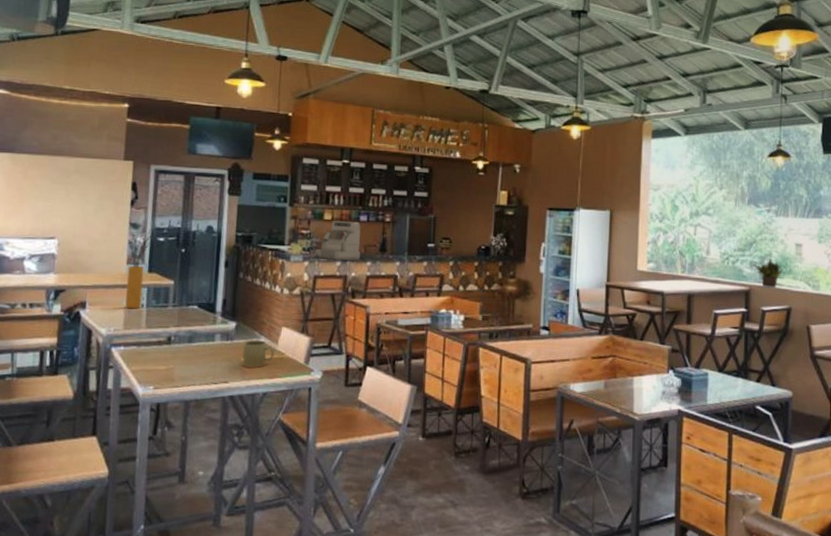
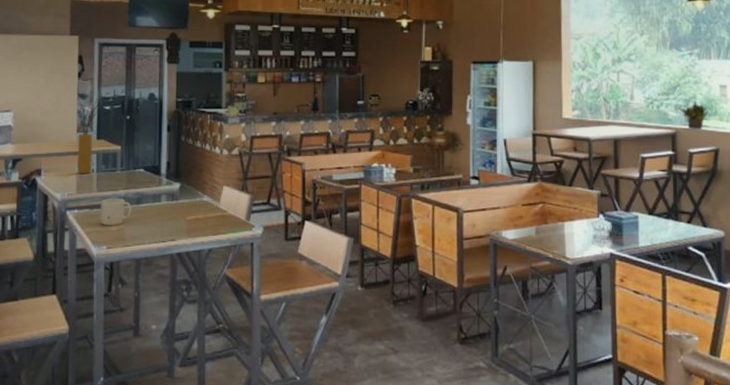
mug: none [148,336,183,365] -> present [100,198,132,226]
mug: present [242,340,274,369] -> none [188,199,217,227]
cash register: present [315,220,361,261] -> none [250,82,294,121]

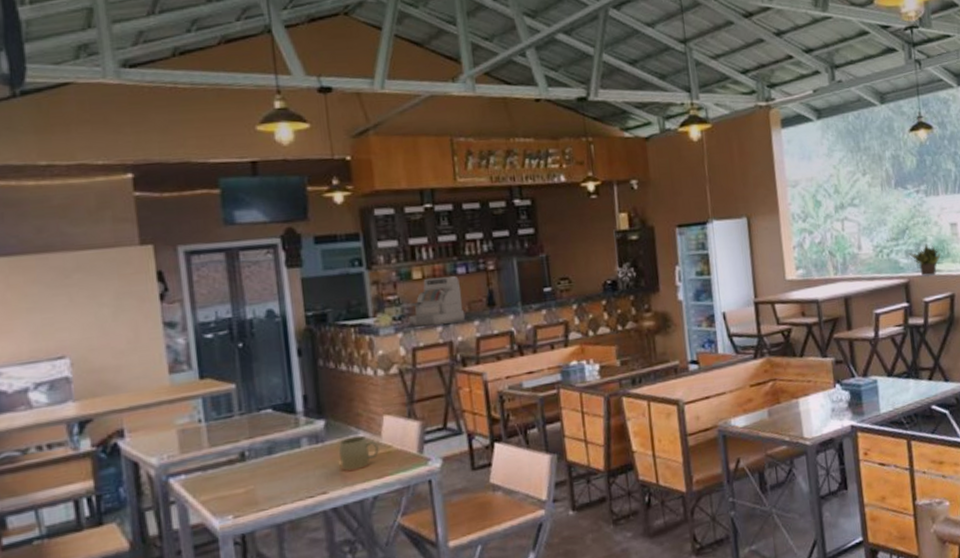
vase: present [77,99,100,174] -> none [165,326,198,429]
mug: present [100,198,132,226] -> none [216,450,263,490]
mug: none [188,199,217,227] -> present [339,435,379,472]
cash register: none [250,82,294,121] -> present [406,275,466,327]

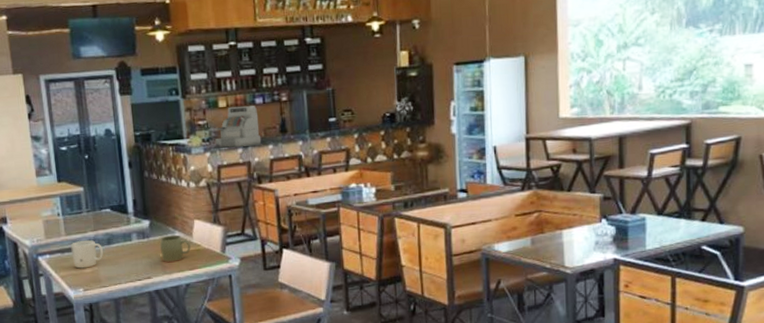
mug: none [216,450,263,490] -> present [70,240,104,269]
potted plant: present [907,244,942,277] -> none [692,85,732,119]

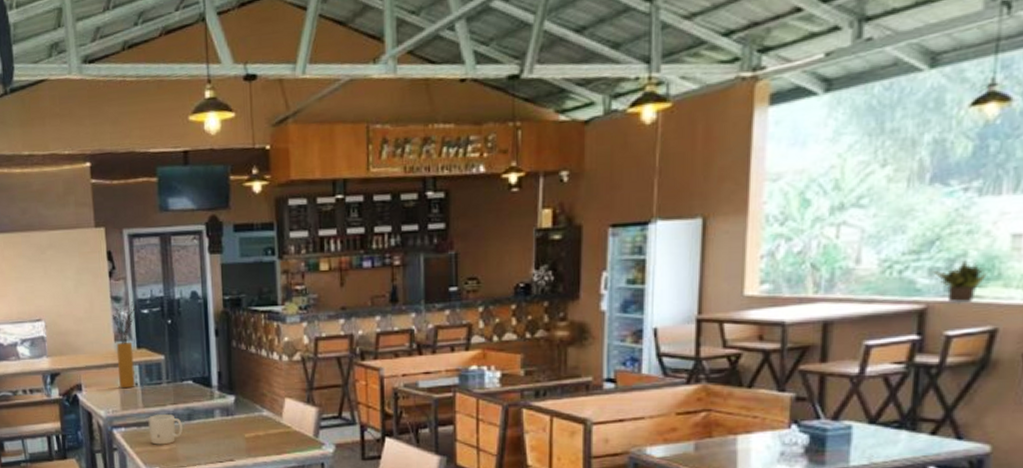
vase: none [33,140,57,219] -> present [112,301,137,389]
mug: present [160,235,191,263] -> none [246,414,280,445]
cash register: present [213,105,262,148] -> none [312,269,368,318]
potted plant: none [692,85,732,119] -> present [931,260,989,305]

